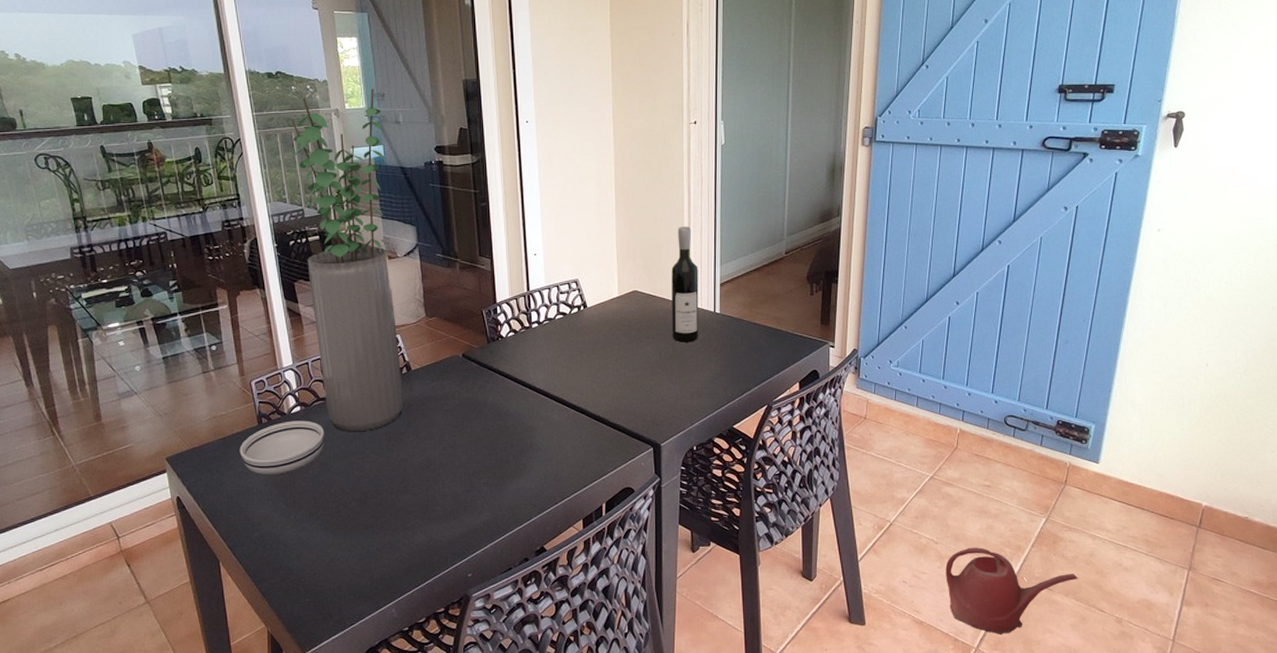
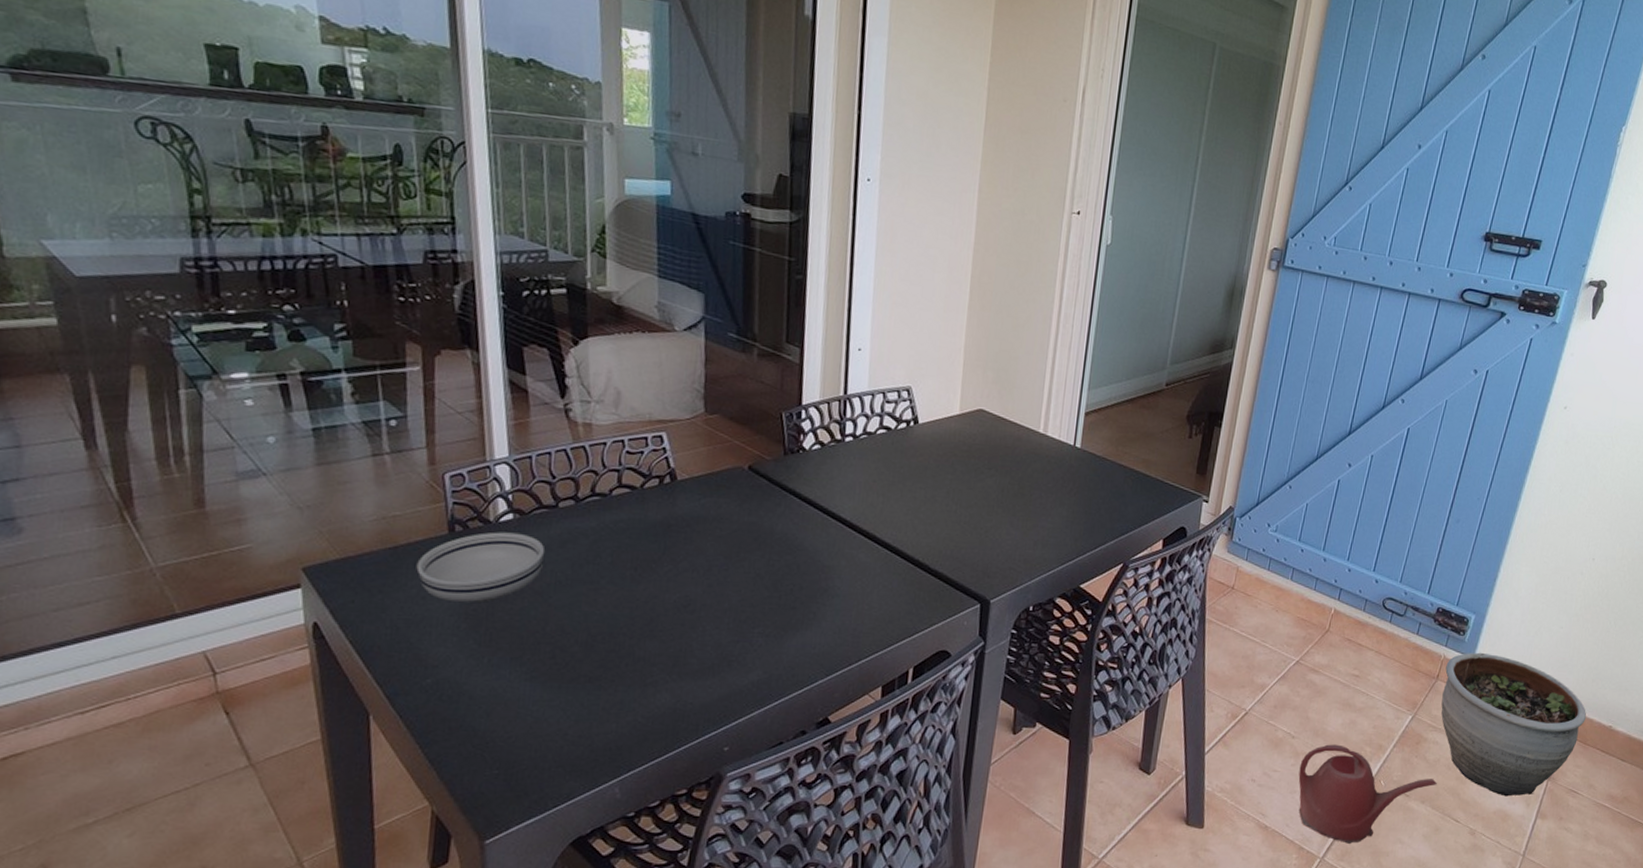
vase: present [291,89,404,432] -> none [542,101,674,555]
bottle: present [671,226,699,342] -> none [1020,337,1061,480]
planter pot: none [1072,457,1220,587] -> present [1441,652,1587,797]

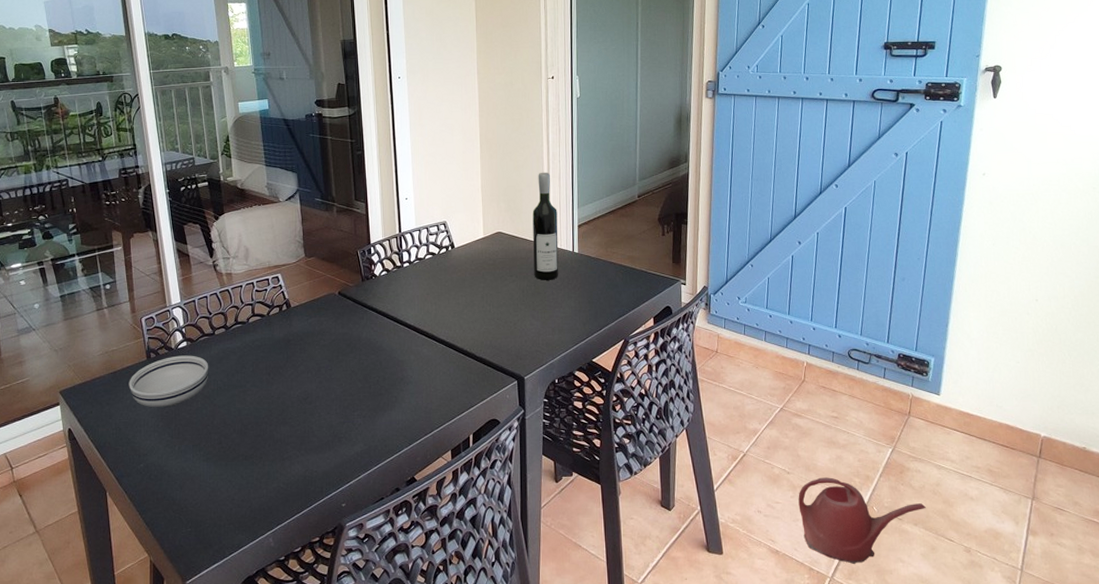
bottle: none [1020,337,1061,480] -> present [532,172,559,280]
planter pot: present [1441,652,1587,797] -> none [915,389,1059,516]

